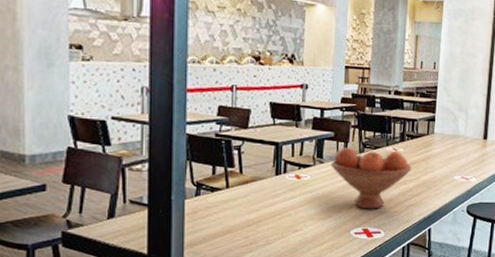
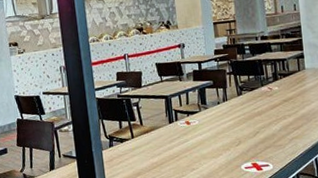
fruit bowl: present [331,147,412,209] -> none [214,90,289,145]

